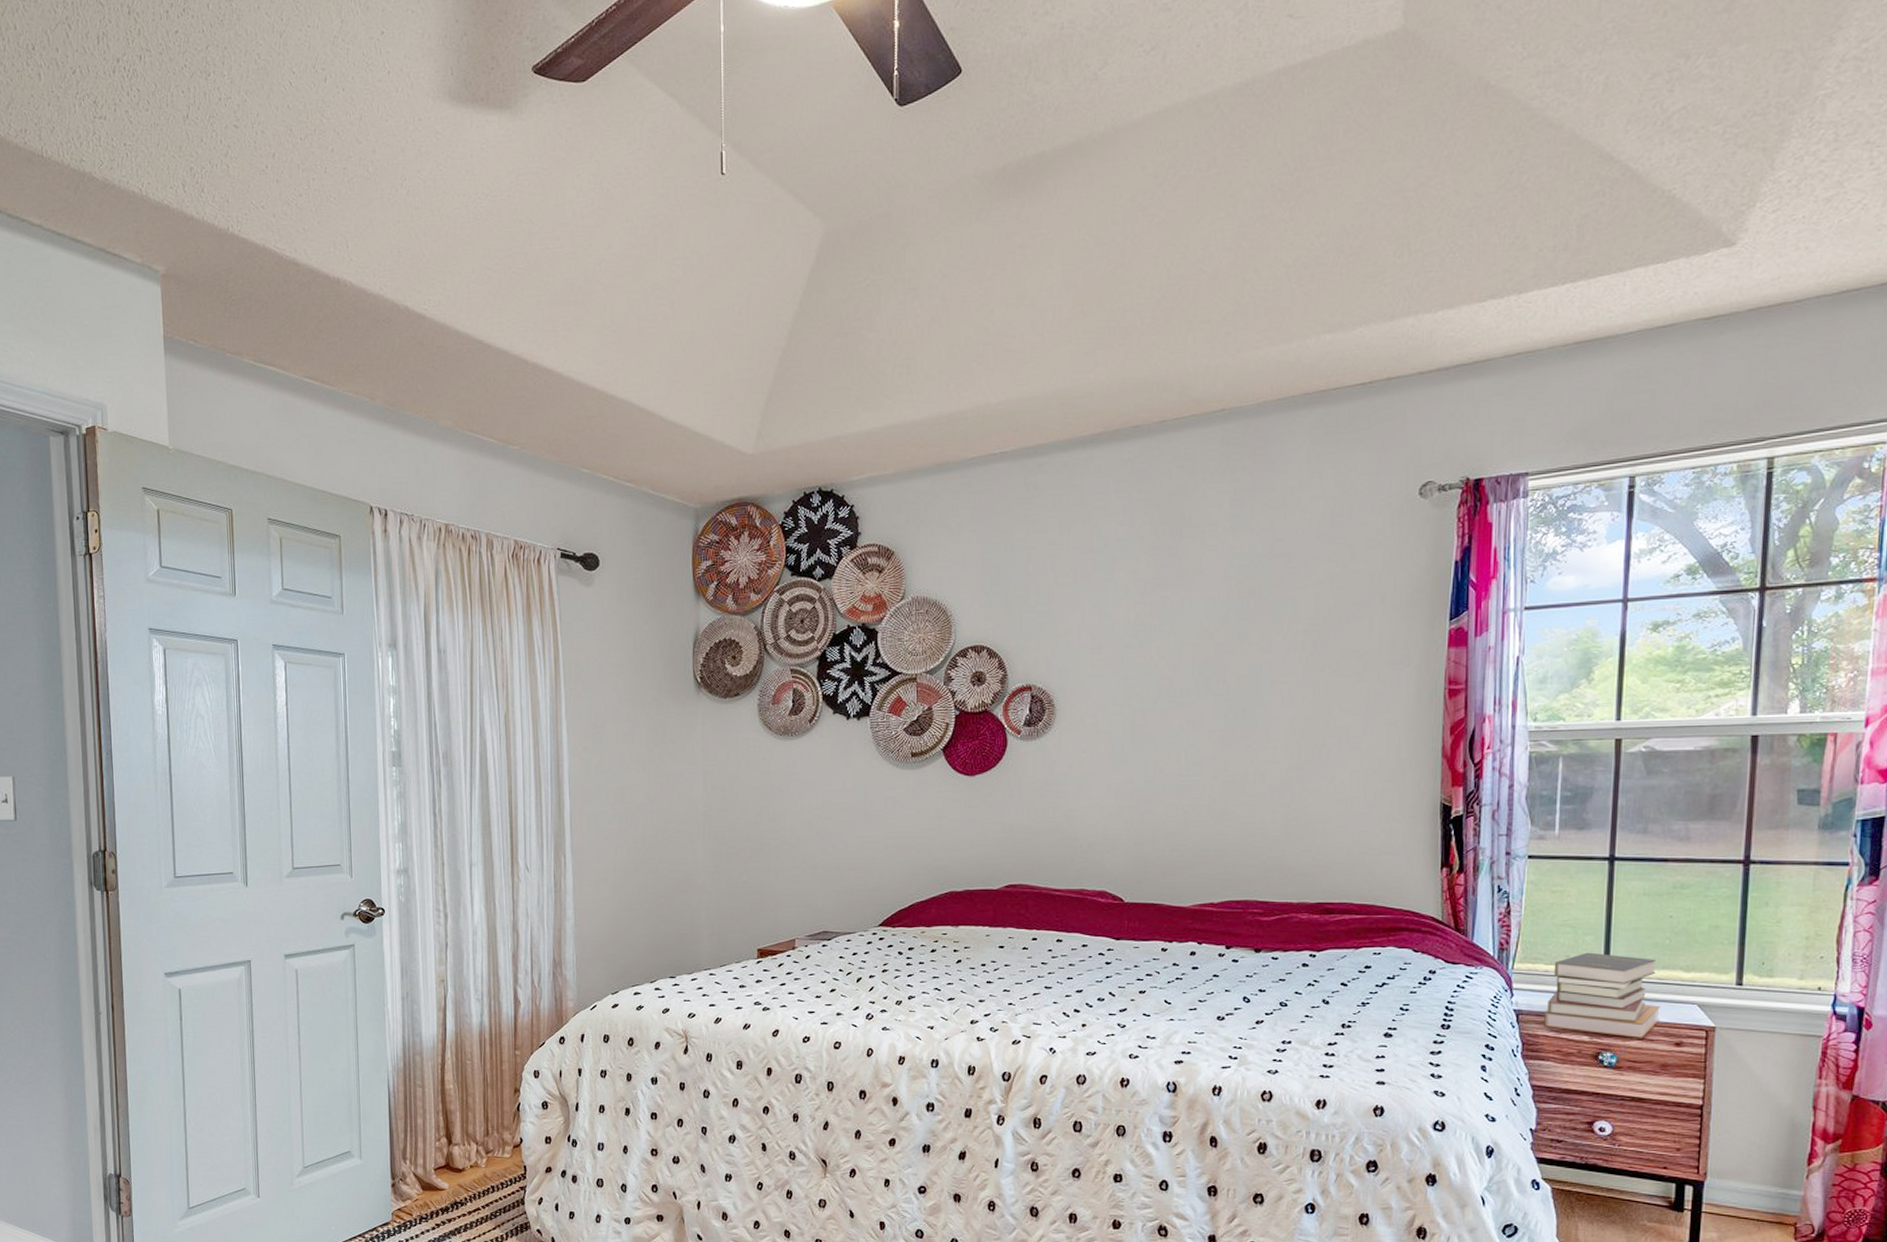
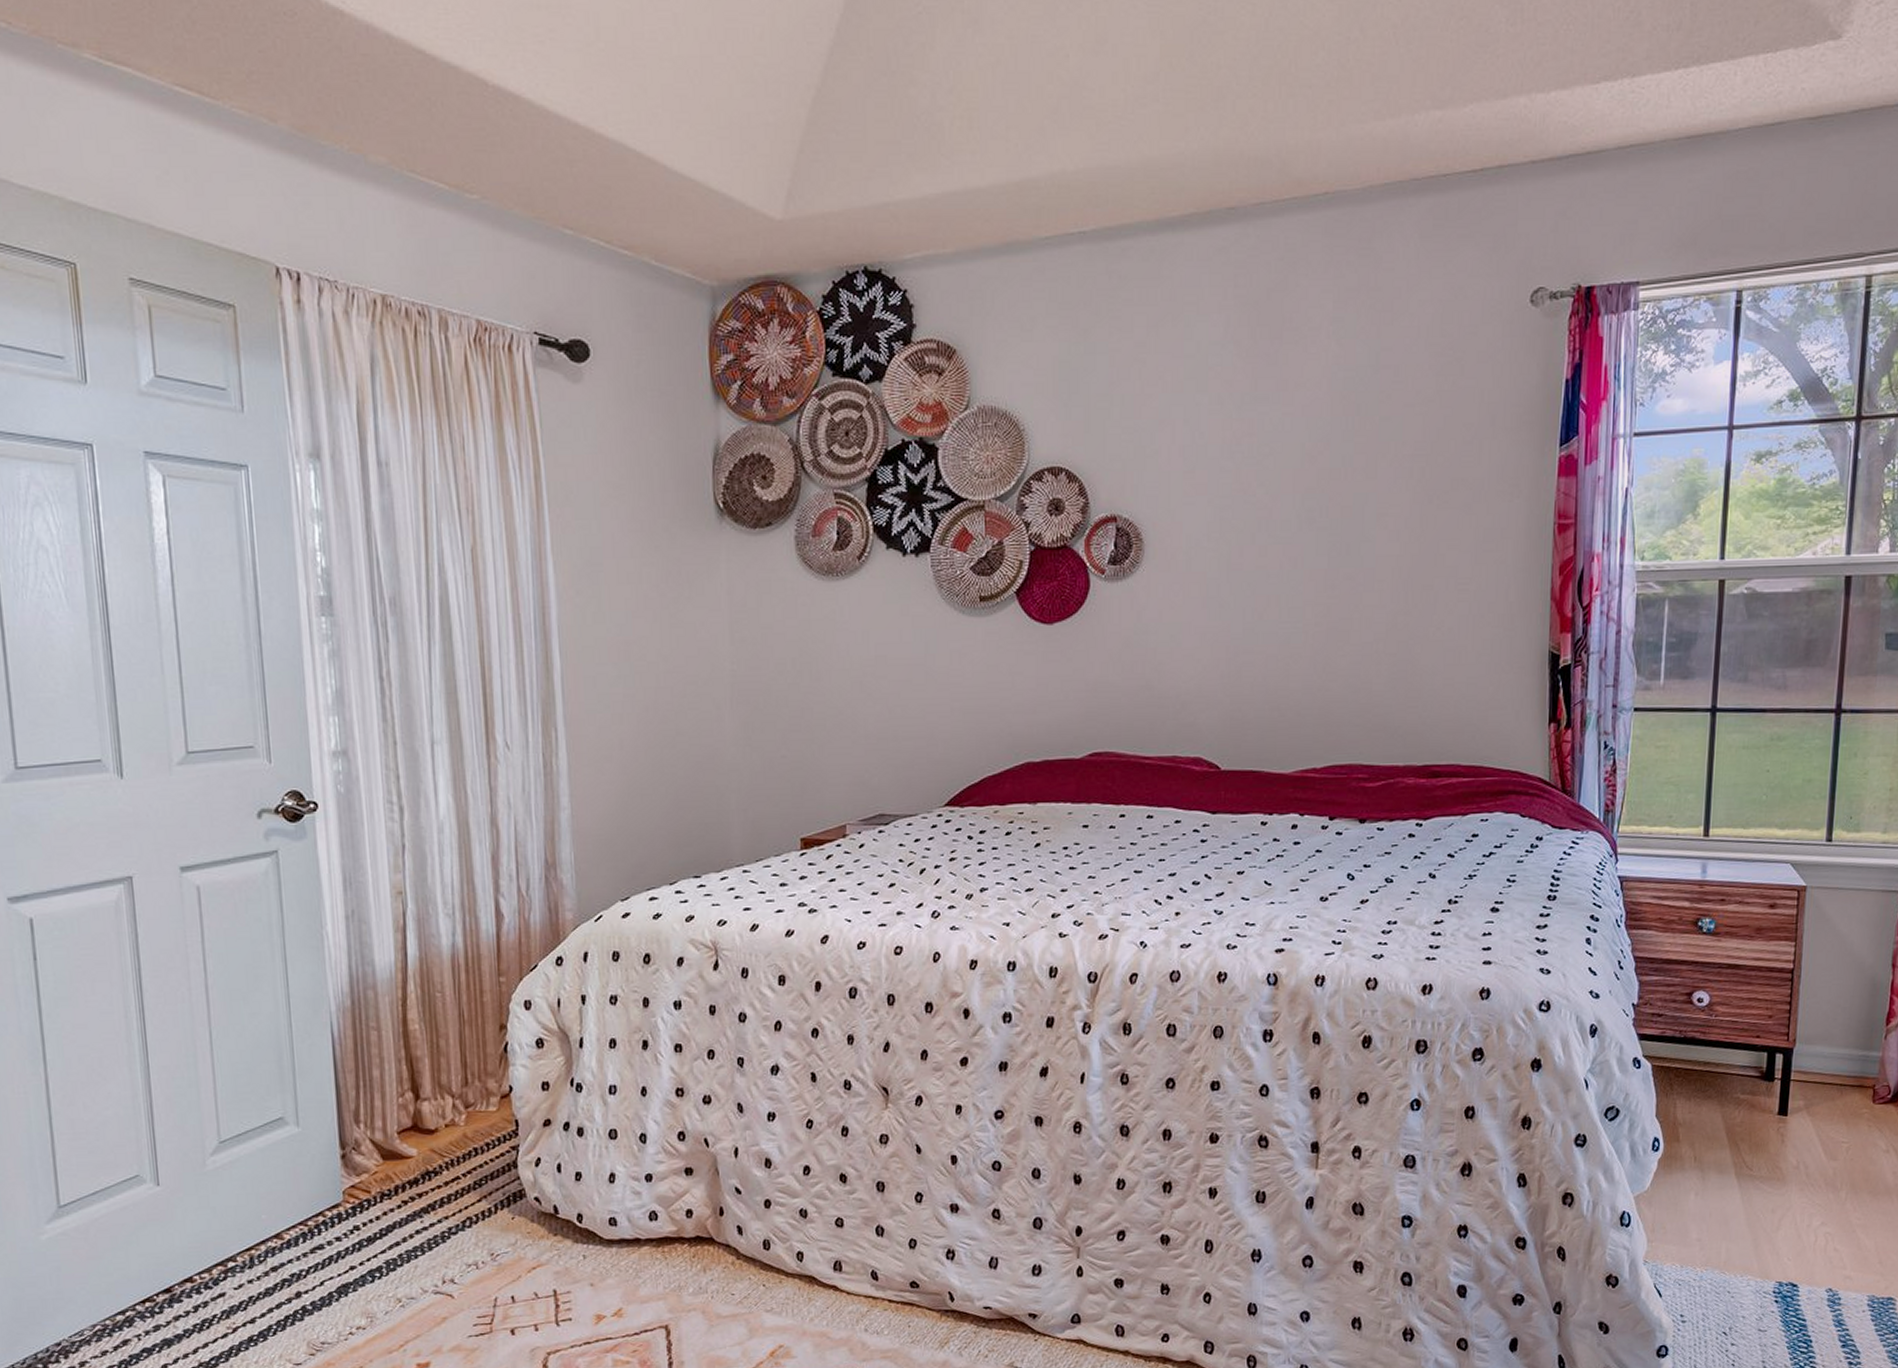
books: present [1544,952,1660,1038] -> none [1647,811,1756,902]

